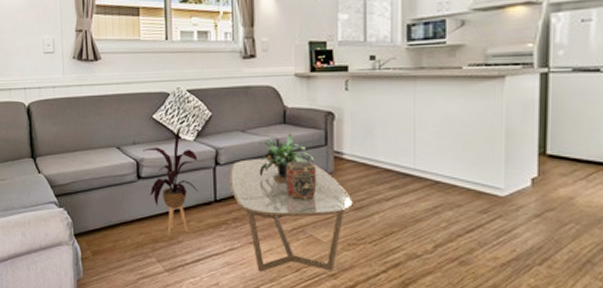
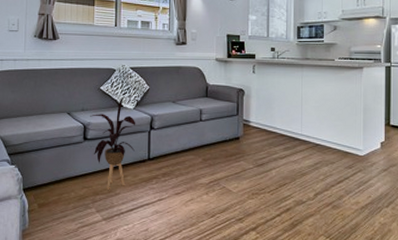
coffee table: present [229,159,353,272] -> none [161,125,256,218]
potted plant: present [259,133,315,177] -> none [185,105,229,140]
decorative container: present [285,161,317,200] -> none [206,127,230,158]

